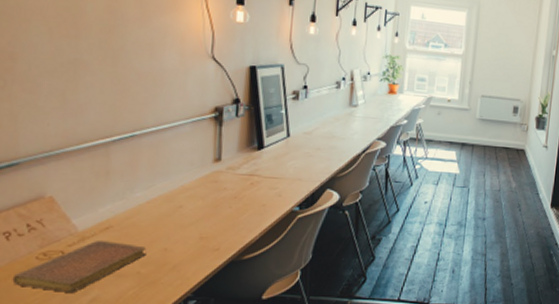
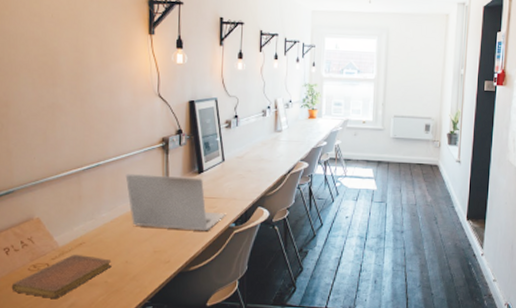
laptop: none [167,147,290,215] -> present [125,173,226,231]

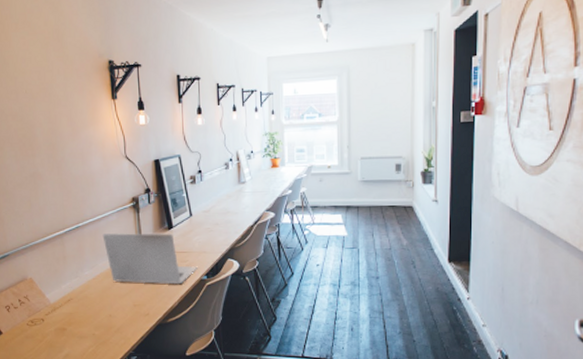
notebook: present [11,254,112,298] -> none [14,309,98,350]

